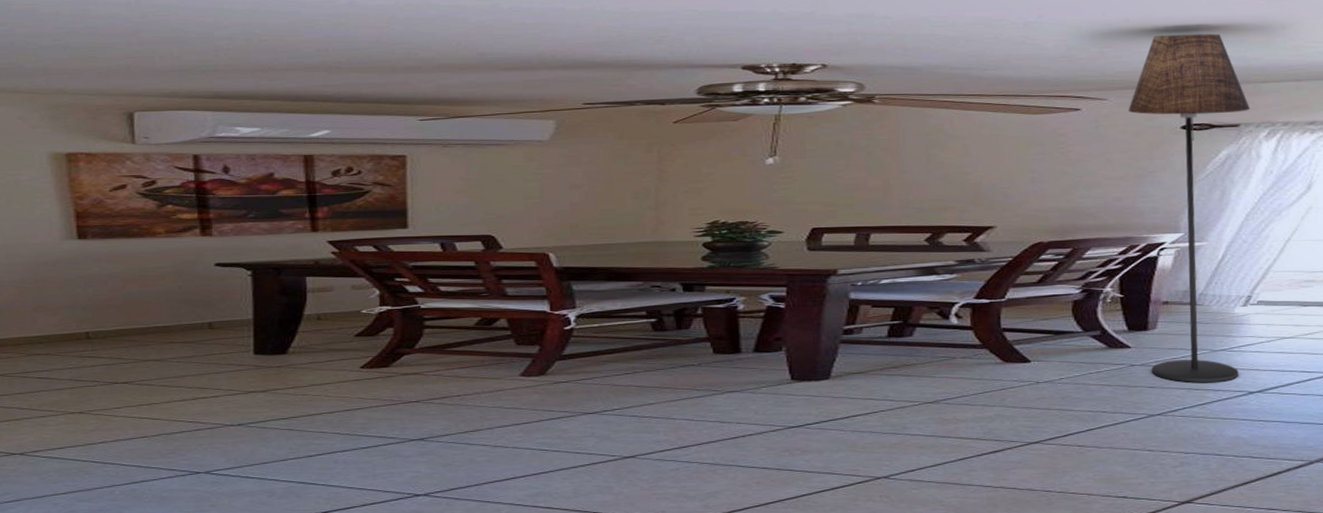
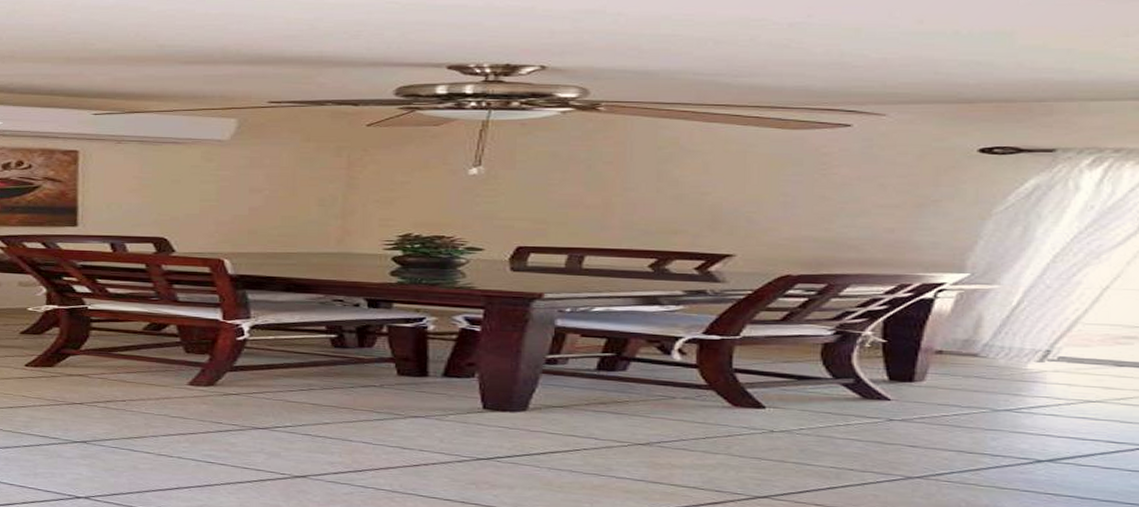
floor lamp: present [1128,33,1250,383] -> none [912,40,1071,447]

